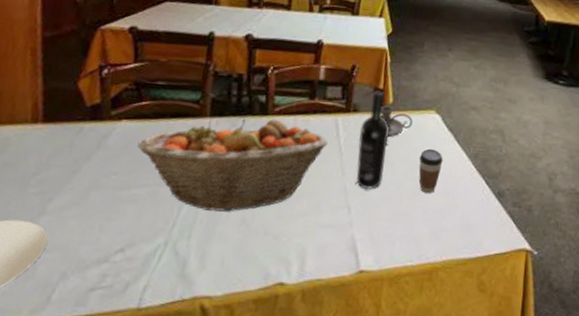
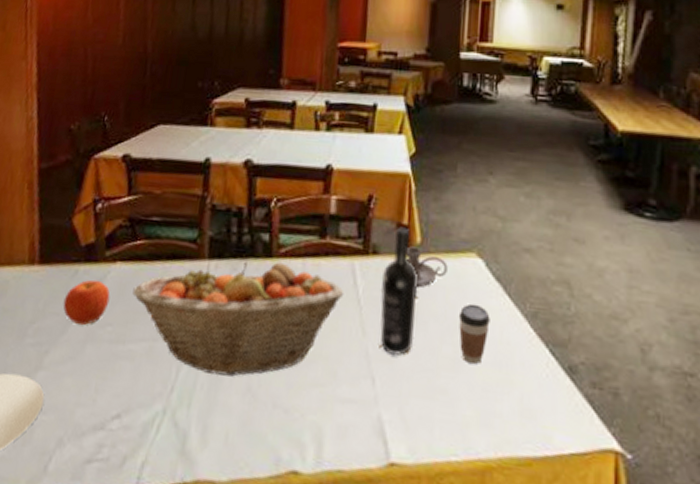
fruit: none [67,135,116,176] -> present [62,279,110,326]

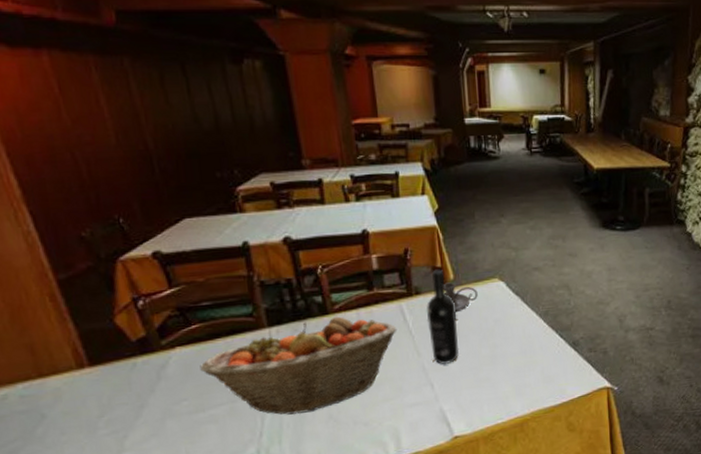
fruit: present [62,279,110,326] -> none [128,366,179,408]
coffee cup: present [458,303,490,365] -> none [490,314,515,357]

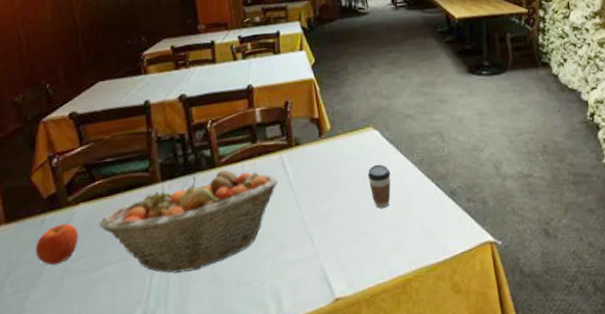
fruit: none [128,366,179,408] -> present [35,223,79,266]
wine bottle: present [427,269,459,365] -> none [306,120,338,219]
candle holder: present [443,282,478,313] -> none [320,132,354,163]
coffee cup: none [490,314,515,357] -> present [367,164,391,209]

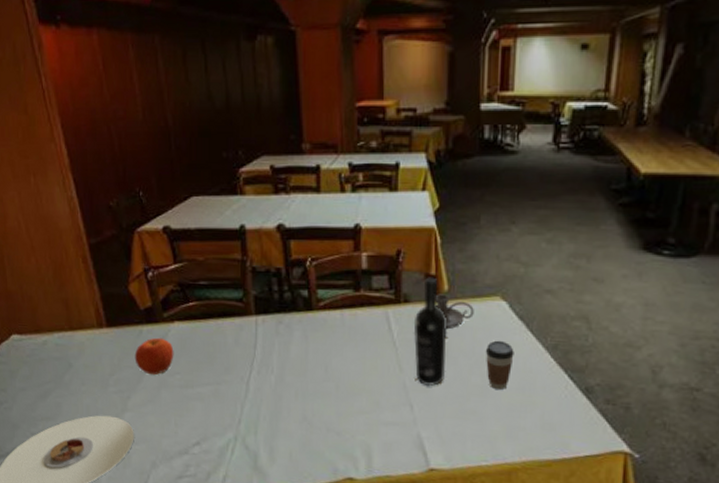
fruit basket: present [99,169,279,273] -> none [193,314,381,409]
wine bottle: none [306,120,338,219] -> present [414,277,448,387]
candle holder: none [320,132,354,163] -> present [435,294,474,330]

